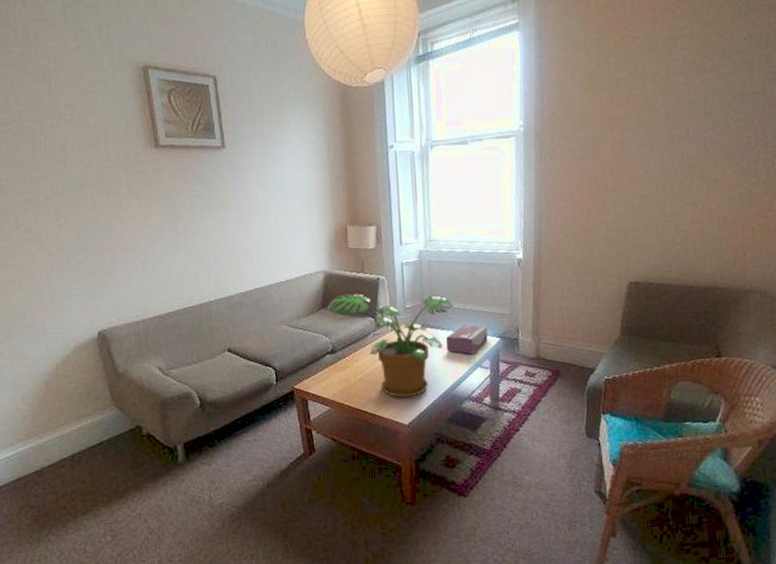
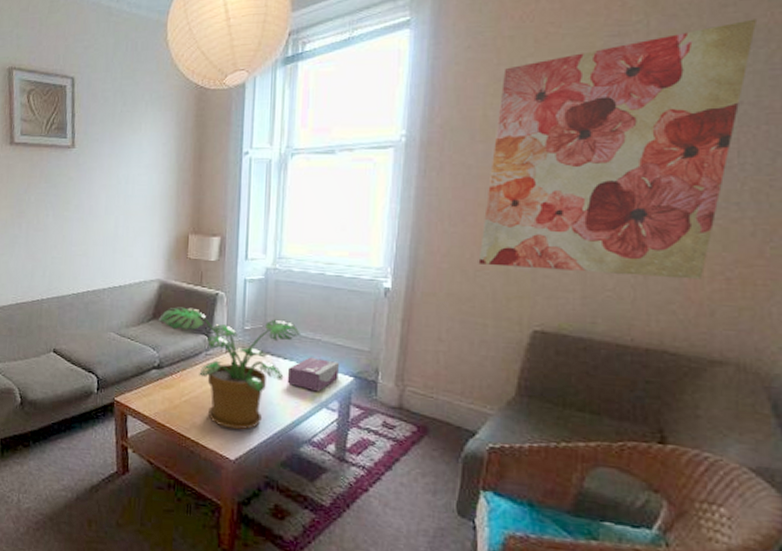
wall art: none [586,27,761,233] -> present [478,19,758,280]

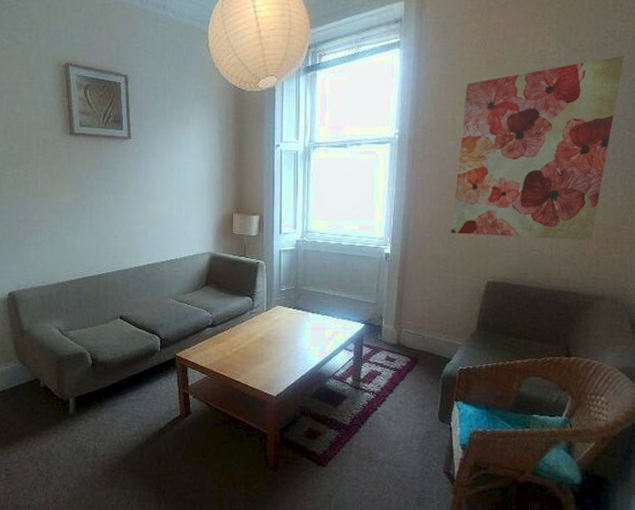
potted plant: present [158,307,301,430] -> none [210,275,324,372]
tissue box: present [287,357,339,392] -> none [315,310,354,337]

